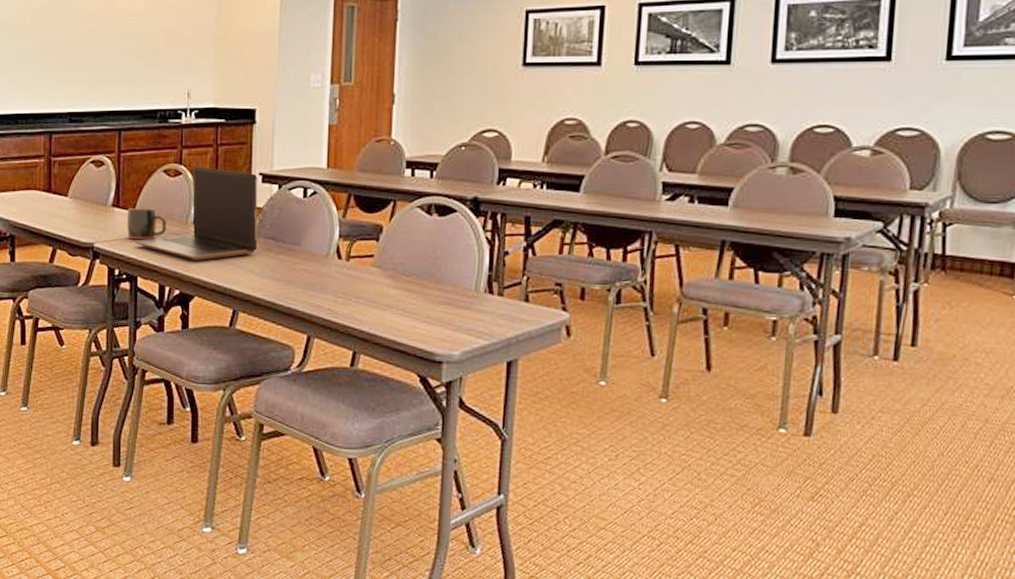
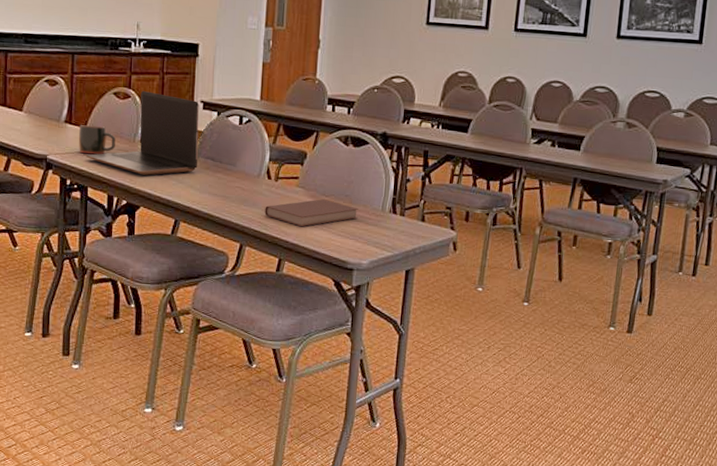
book: none [335,280,446,314] -> present [264,199,358,227]

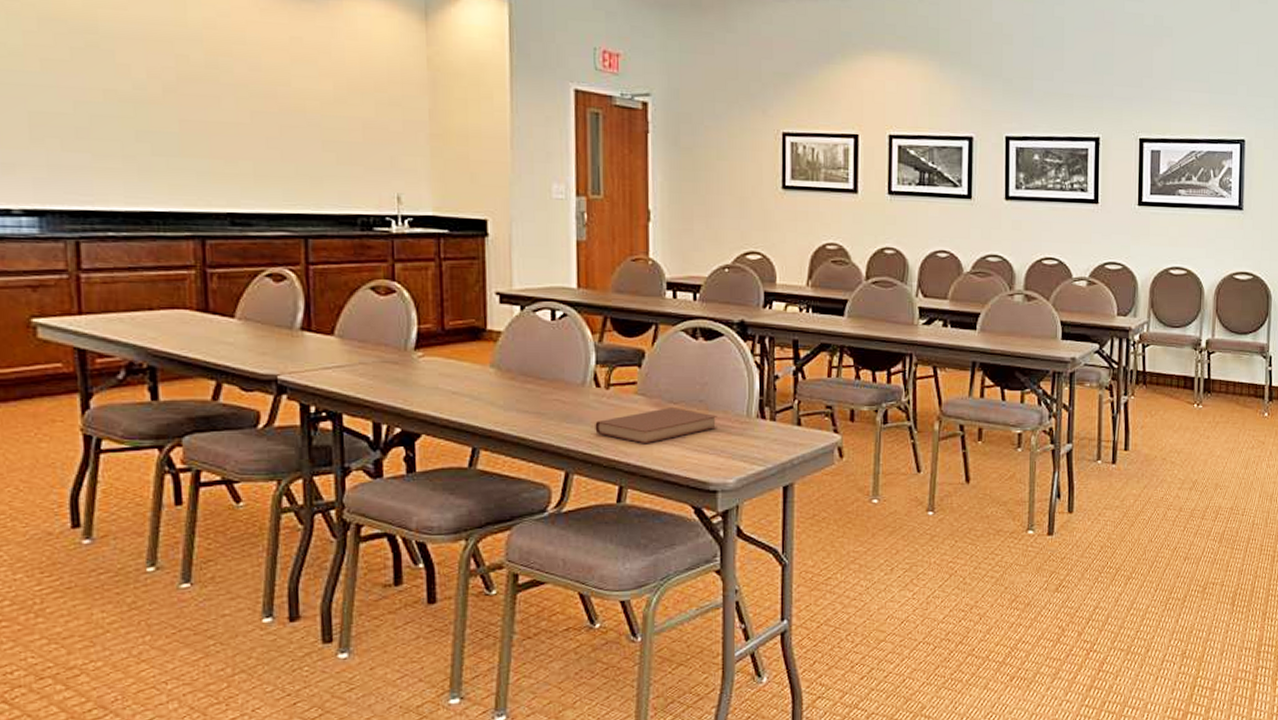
mug: present [78,125,116,155] -> none [322,332,379,370]
laptop computer: present [85,91,199,176] -> none [335,283,499,393]

